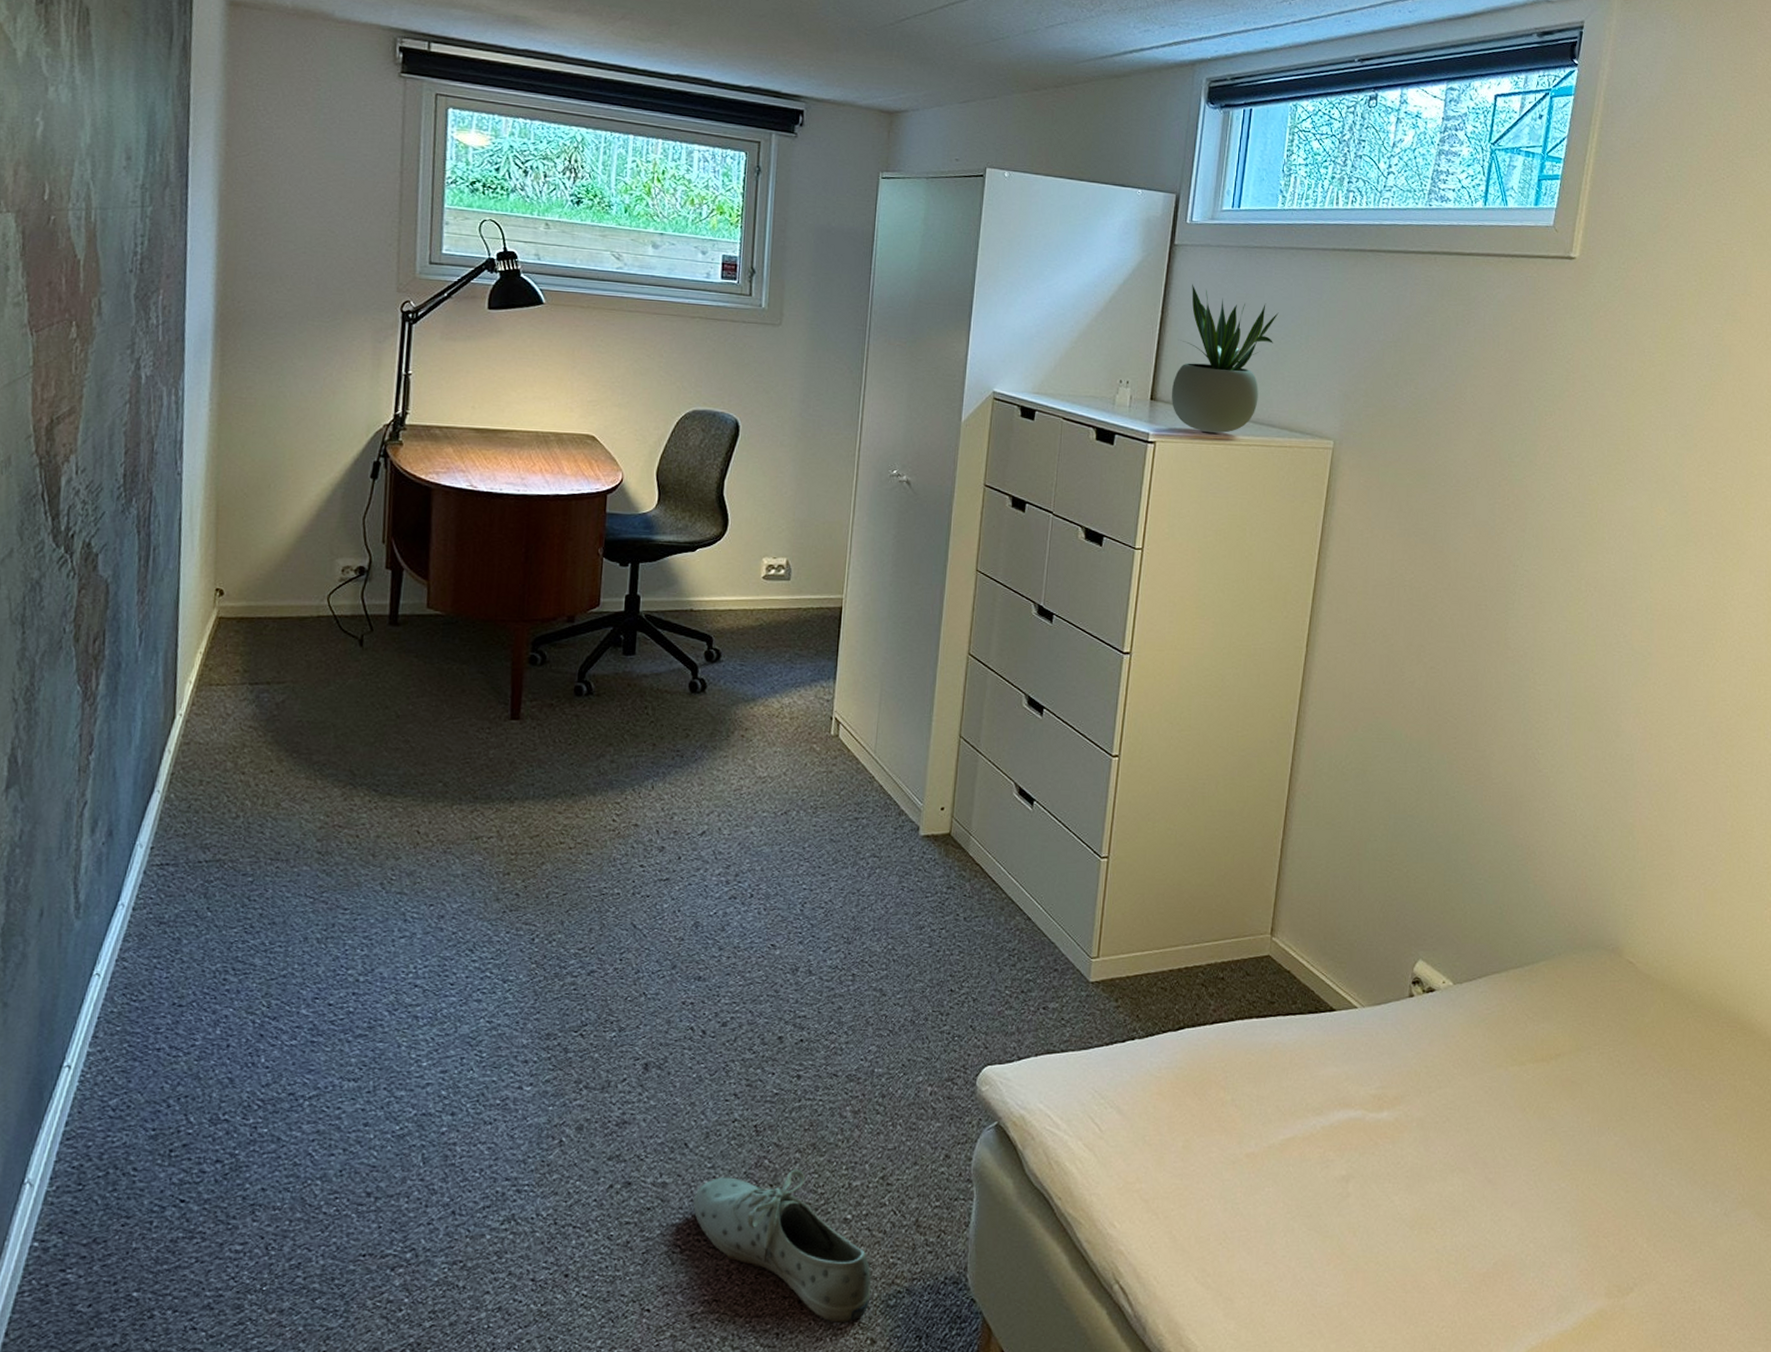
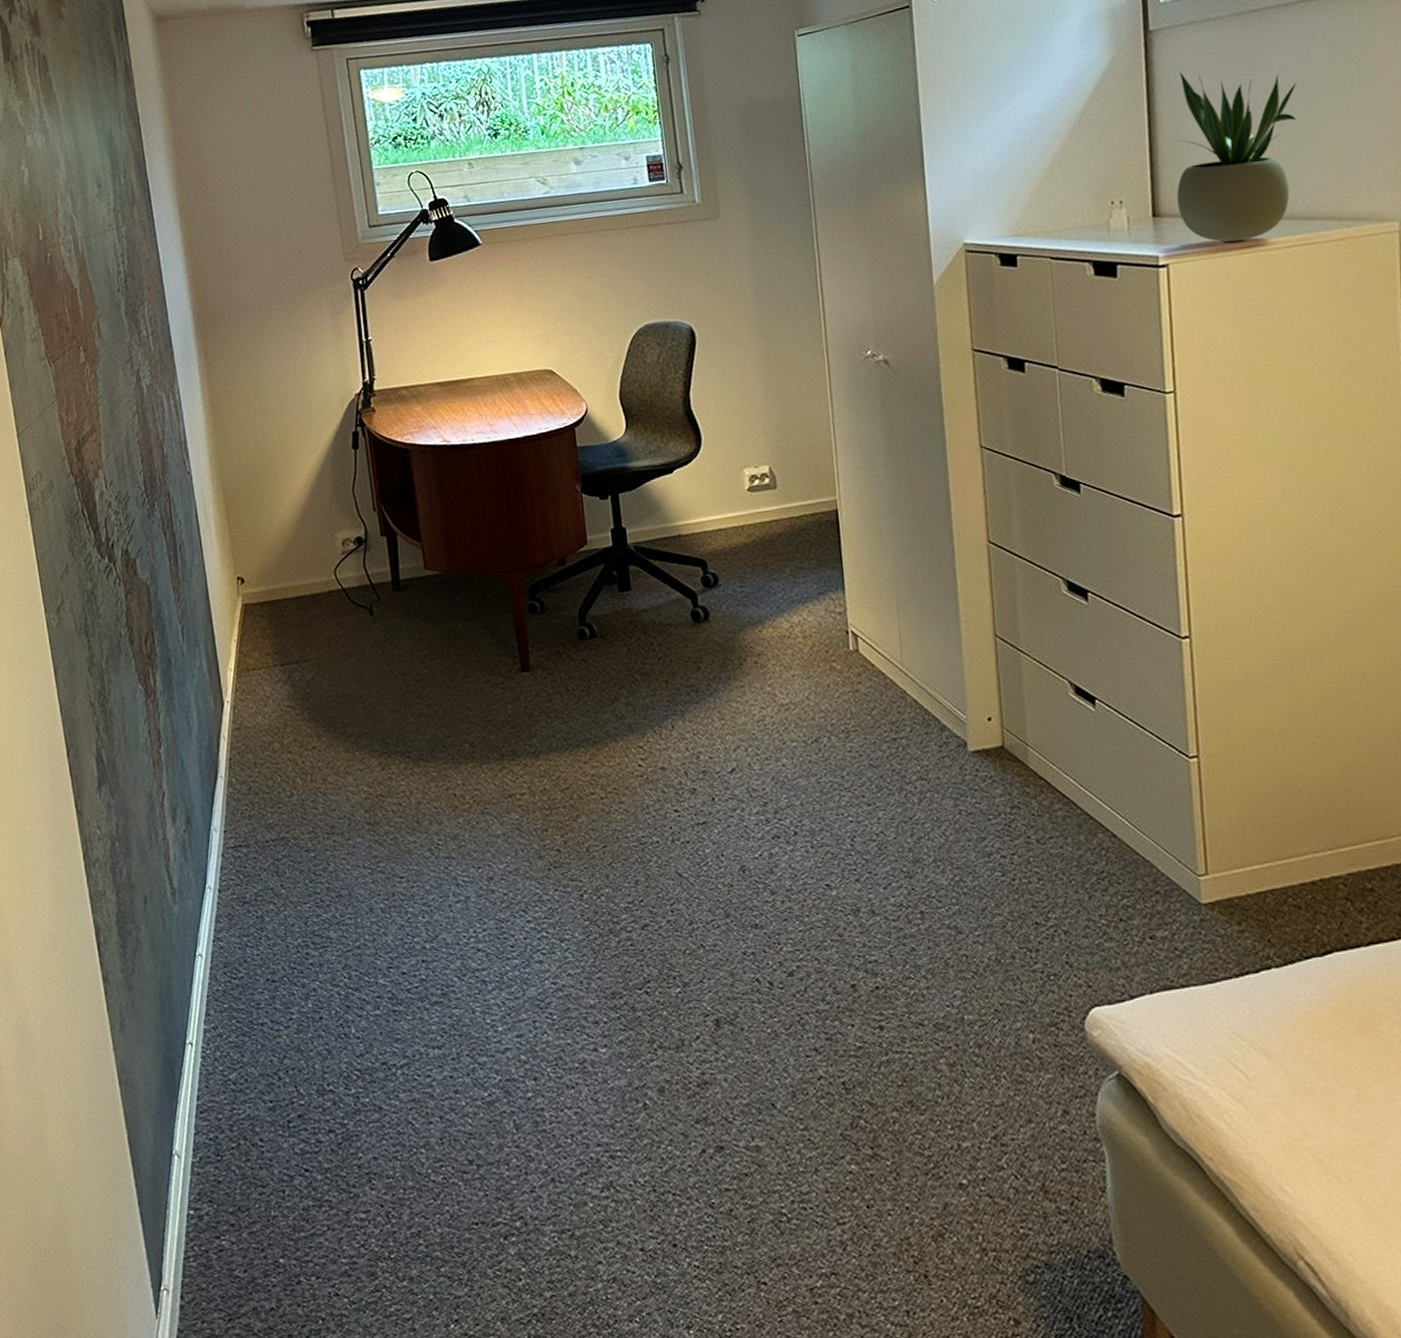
shoe: present [693,1169,872,1322] -> none [791,1130,1005,1300]

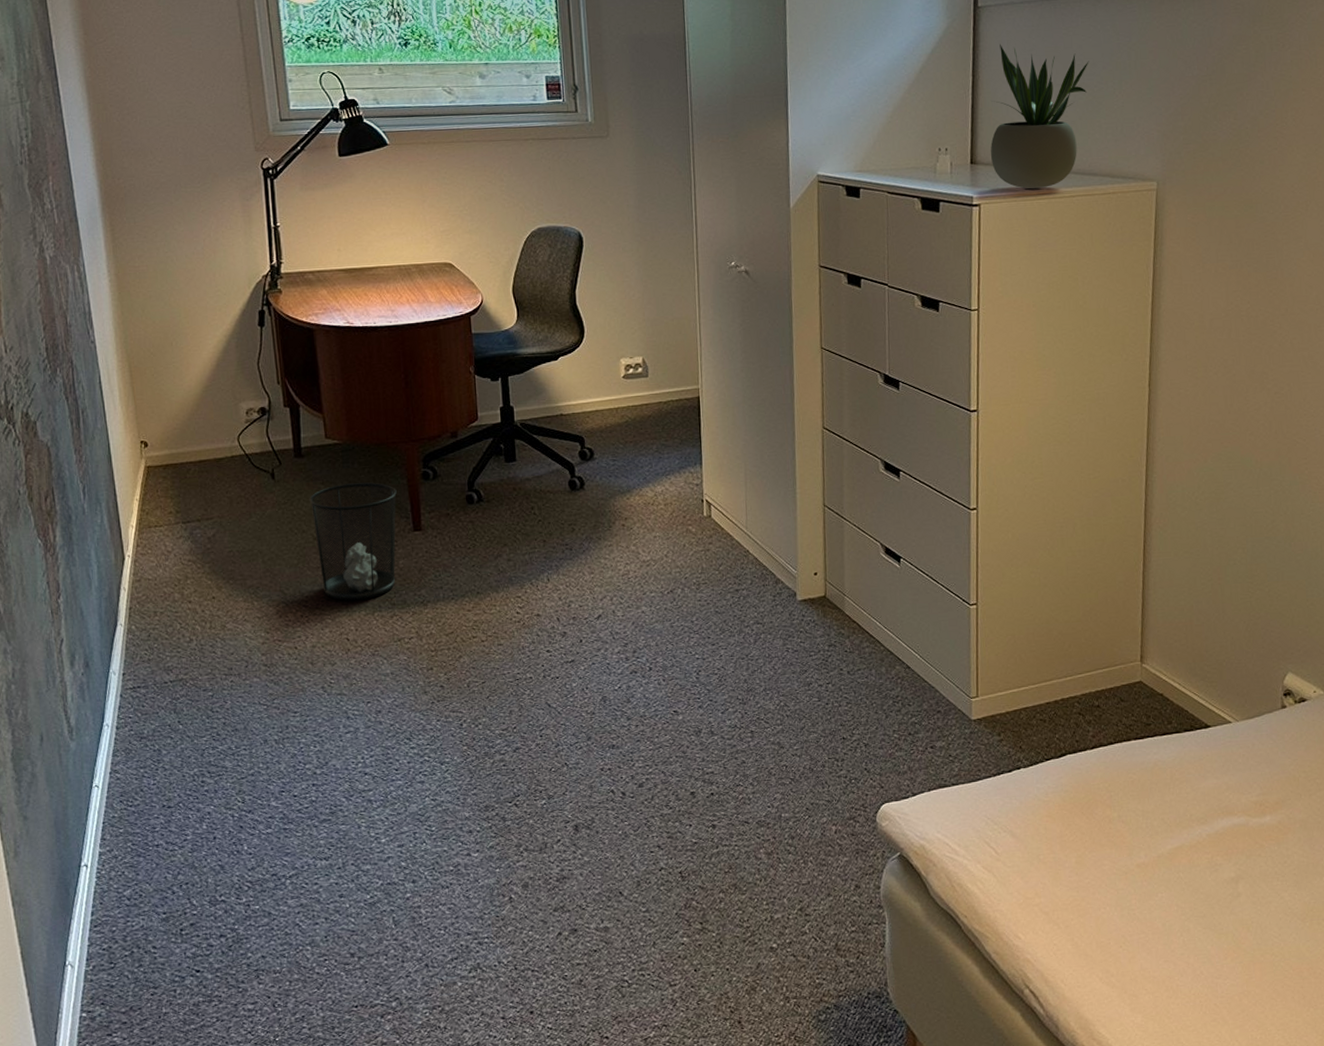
waste bin: none [409,617,504,752] -> present [309,482,397,601]

